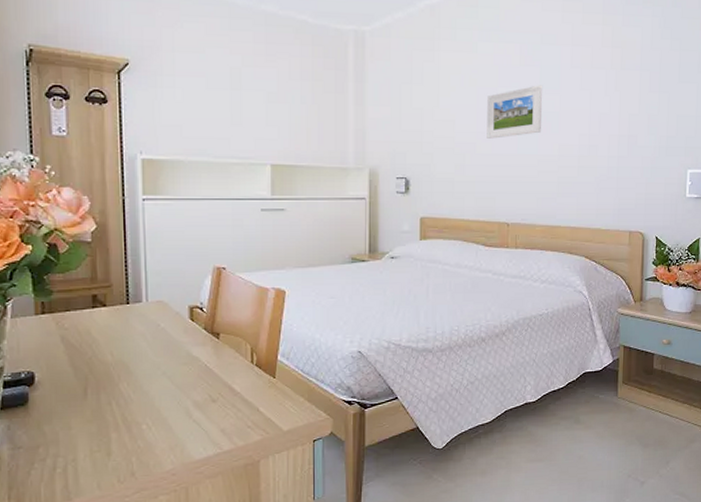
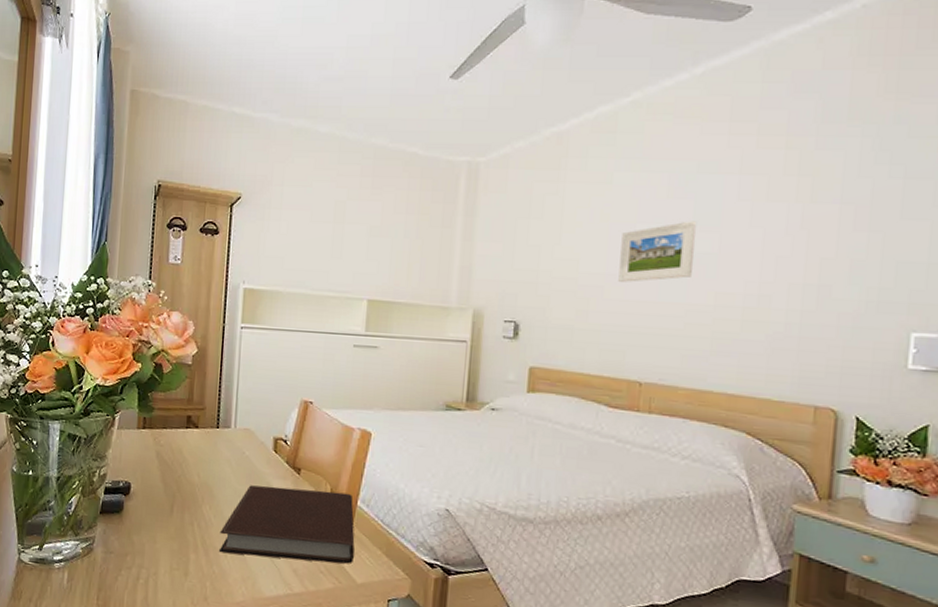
notebook: none [141,350,278,427] -> present [218,485,355,564]

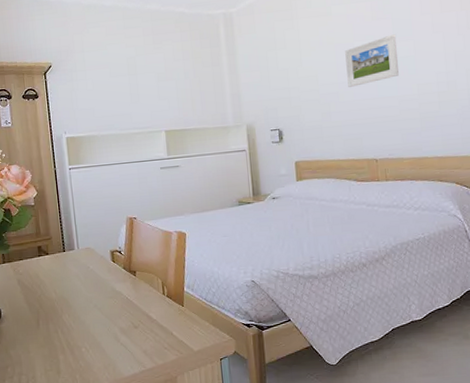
notebook: present [218,485,355,564] -> none [80,283,189,350]

